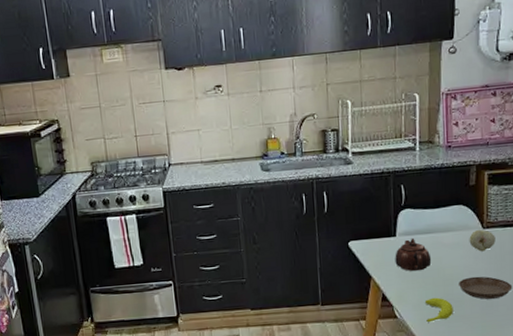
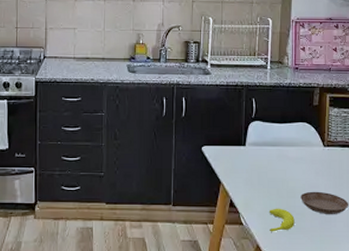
teapot: present [395,238,432,271] -> none [244,148,277,181]
fruit: present [469,229,496,252] -> none [311,146,335,168]

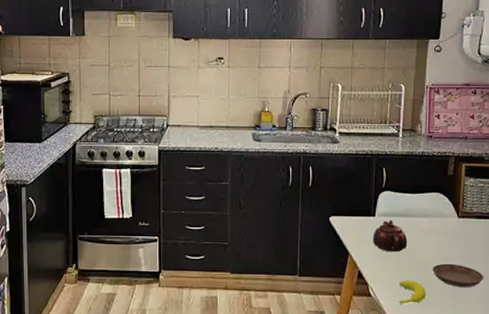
teapot: none [244,148,277,181] -> present [373,219,408,253]

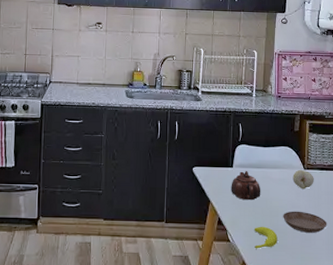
fruit: none [444,218,470,240] -> present [293,169,314,189]

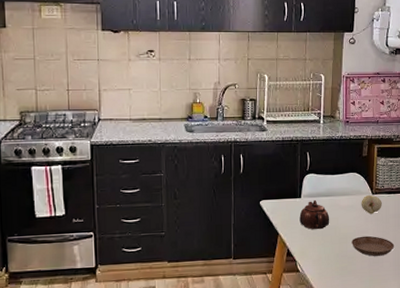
banana: present [254,226,278,249] -> none [323,253,347,277]

